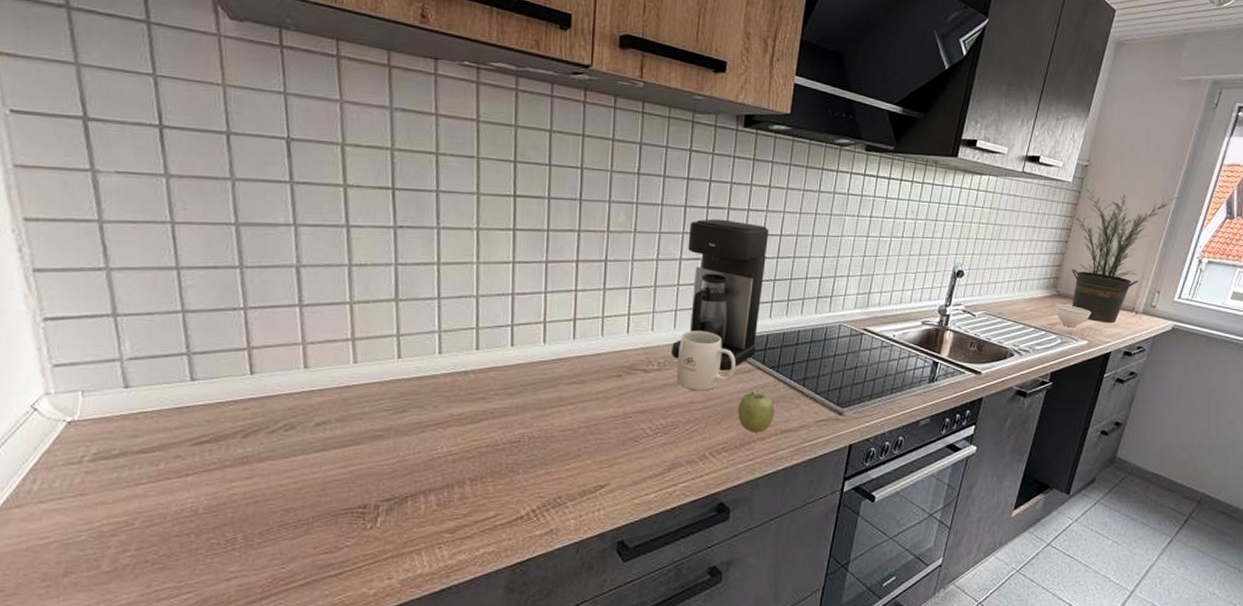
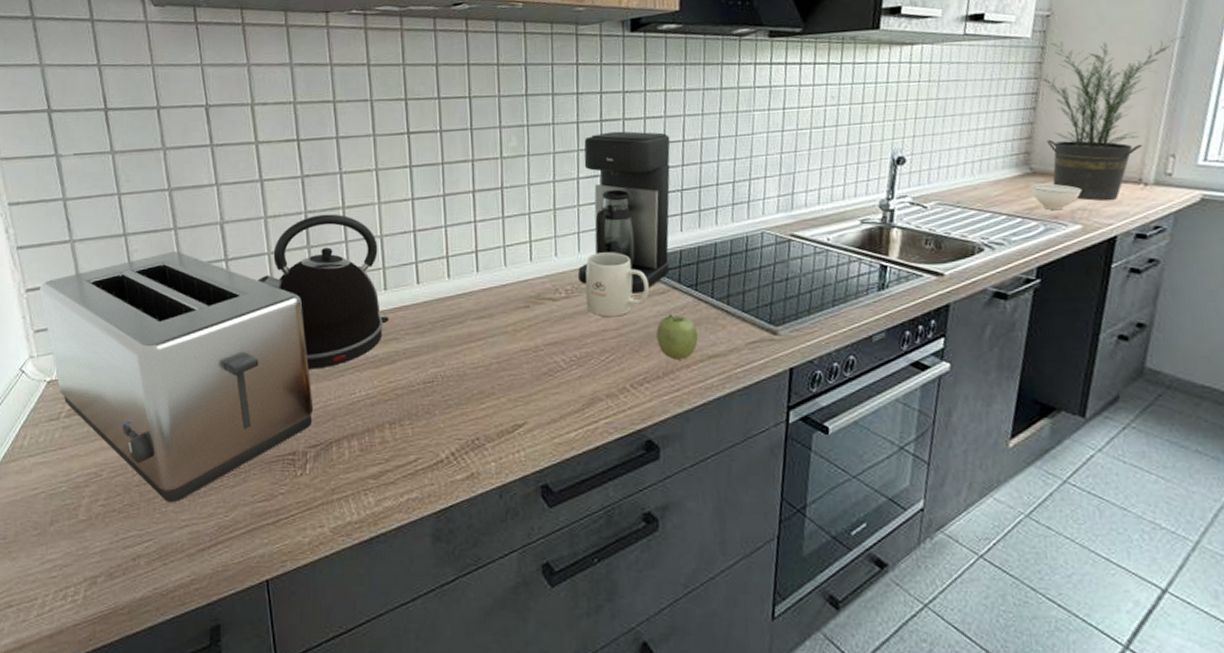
toaster: none [61,291,390,553] -> present [39,251,314,502]
kettle: none [336,268,479,424] -> present [257,214,389,370]

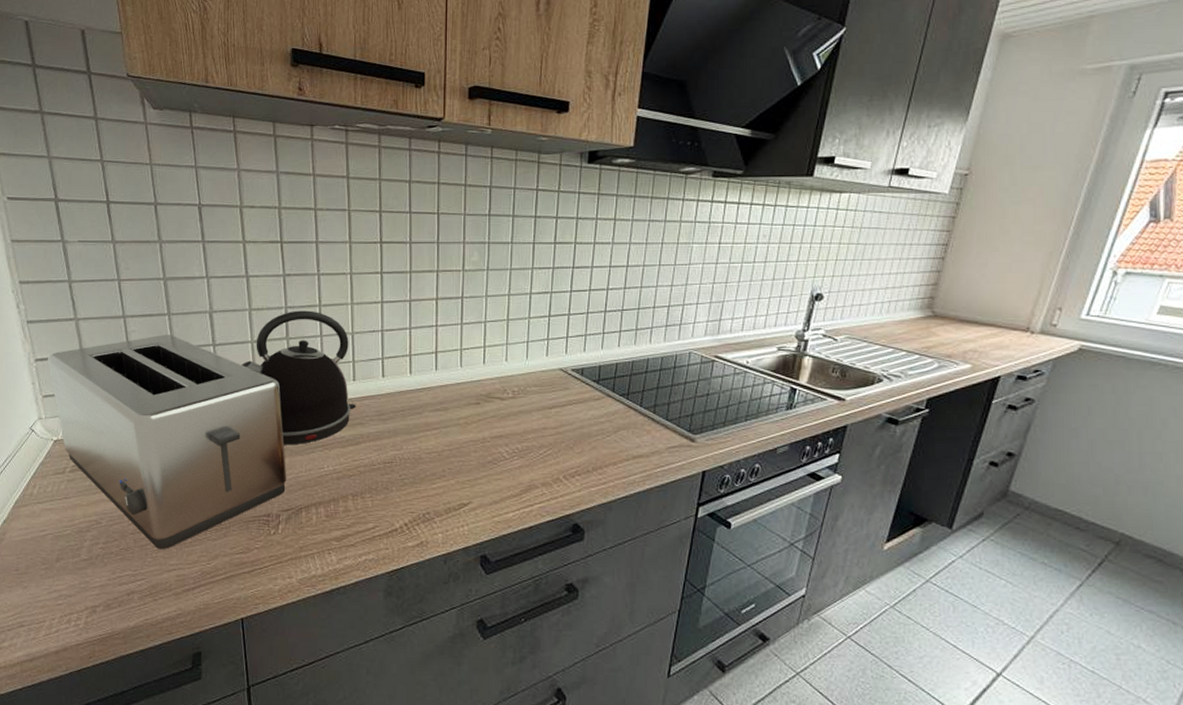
coffee maker: present [578,131,671,294] -> none [525,253,616,398]
mug: present [585,252,650,317] -> none [530,361,587,417]
fruit: present [656,314,698,360] -> none [590,418,625,458]
bowl: present [1030,183,1082,211] -> none [931,326,976,351]
potted plant: present [1032,36,1185,202] -> none [945,200,1086,345]

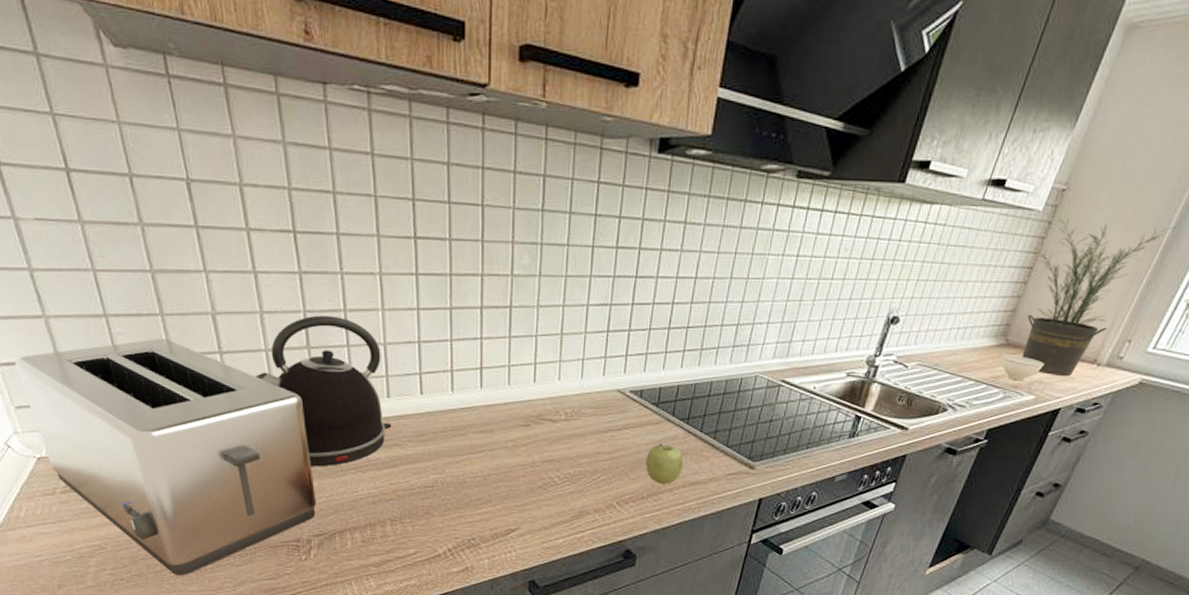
fruit: none [590,418,625,458] -> present [646,443,683,484]
bowl: none [931,326,976,351] -> present [1001,355,1045,381]
potted plant: none [945,200,1086,345] -> present [1022,219,1177,377]

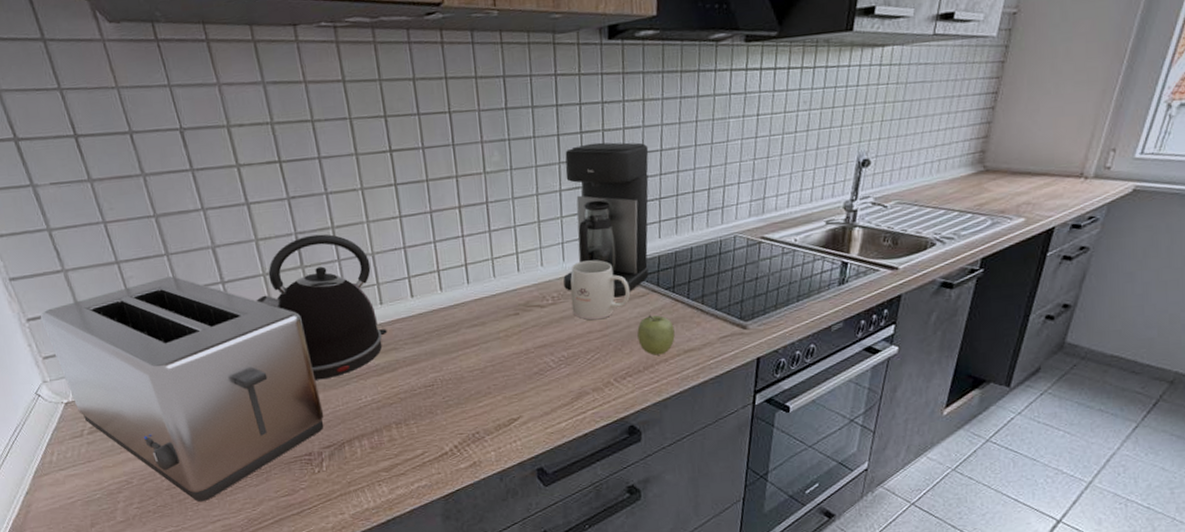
coffee maker: none [579,260,683,422] -> present [563,142,649,298]
mug: none [584,380,645,442] -> present [570,260,631,320]
bowl: present [1001,355,1045,381] -> none [983,180,1029,206]
potted plant: present [1022,219,1177,377] -> none [995,32,1140,196]

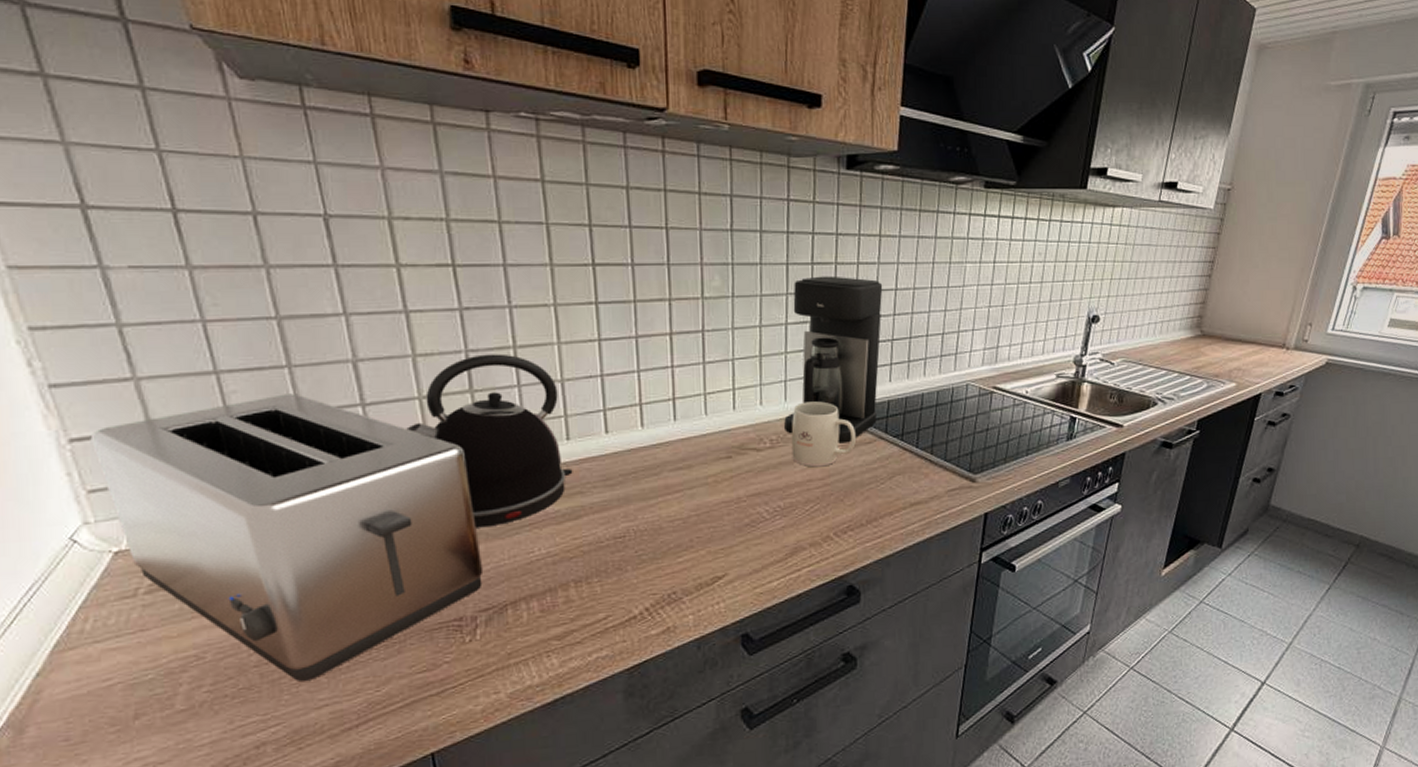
fruit: present [637,315,675,355] -> none [861,464,902,508]

